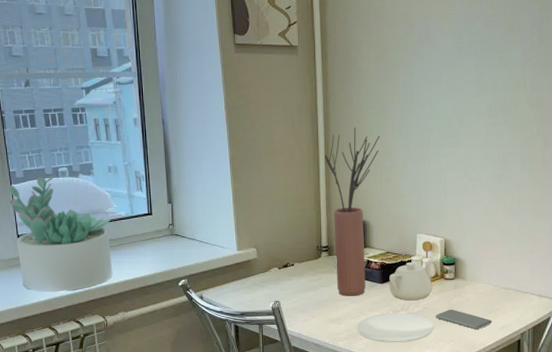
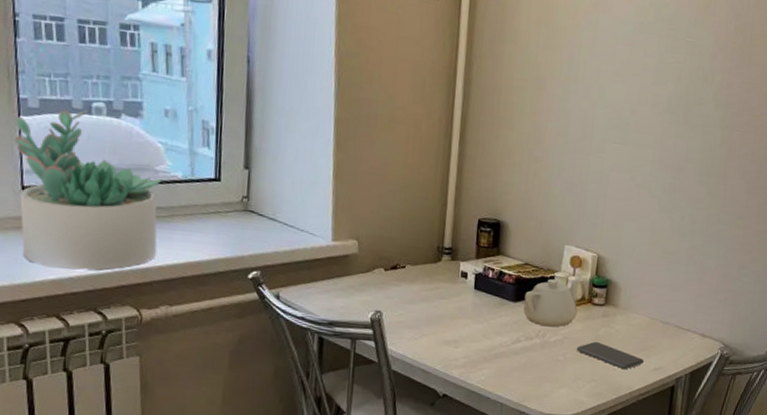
vase: present [325,127,381,296] -> none [458,102,533,315]
plate: present [356,312,435,343] -> none [477,339,575,378]

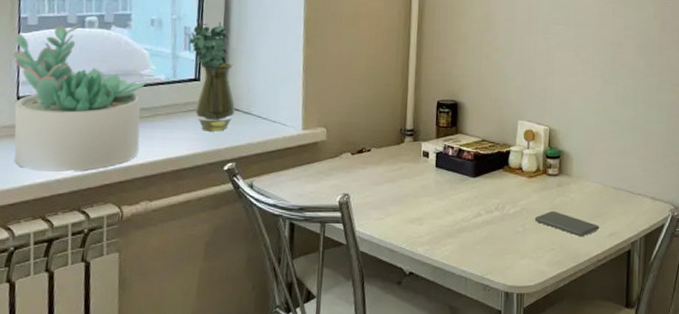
vase: none [207,112,260,237] -> present [189,18,236,132]
teapot: present [523,276,583,327] -> none [482,148,536,200]

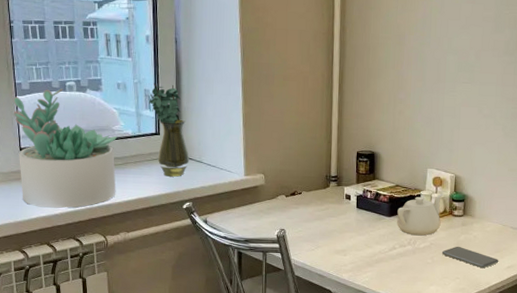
teapot: none [482,148,536,200] -> present [397,193,444,236]

